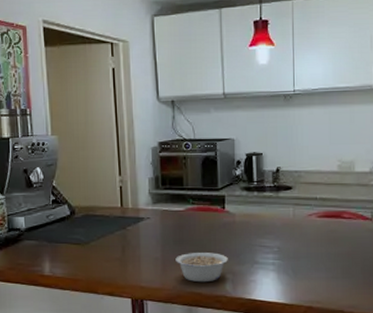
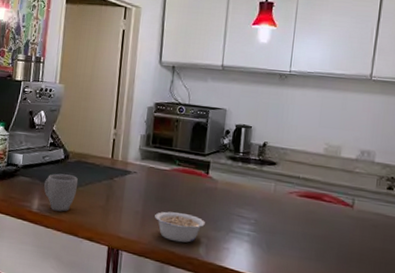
mug: none [53,231,90,271] -> present [44,173,78,212]

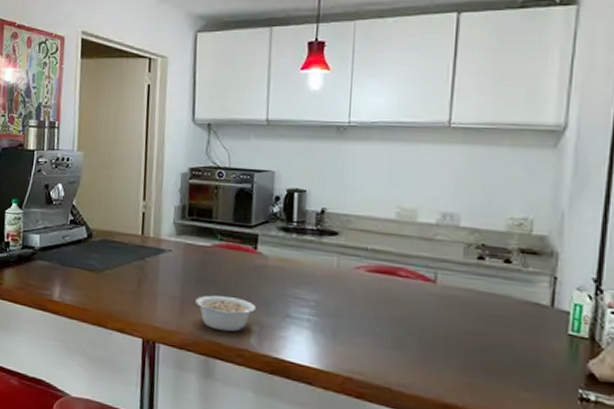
mug: present [44,173,78,212] -> none [65,255,105,300]

